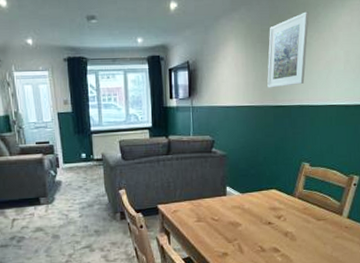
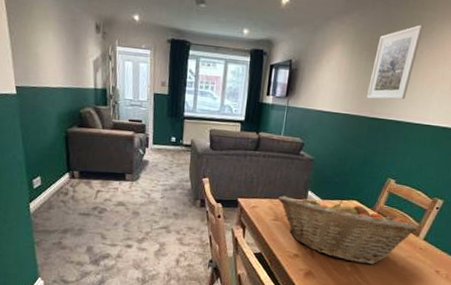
fruit basket: none [197,189,340,252] -> present [277,195,418,265]

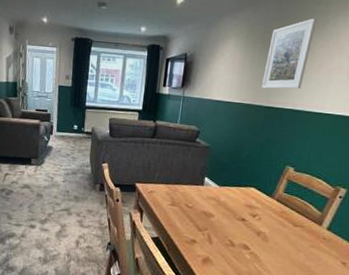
fruit basket: present [277,195,418,265] -> none [174,181,320,254]

